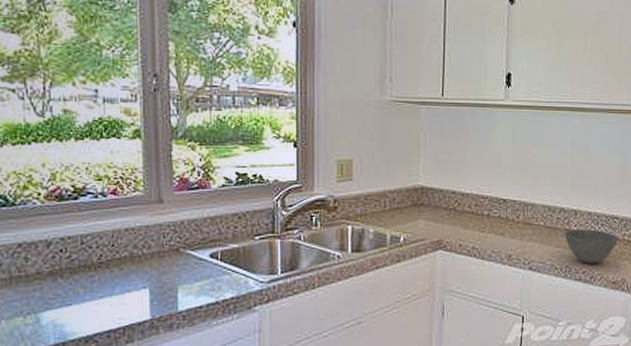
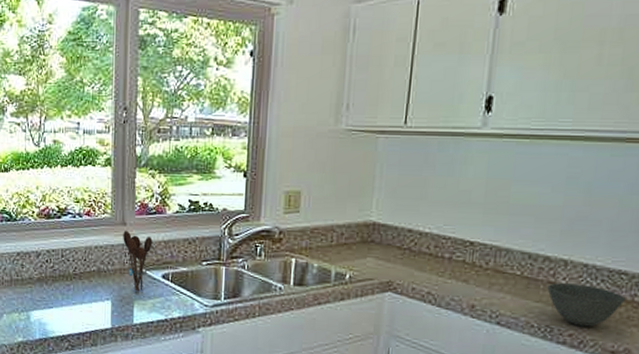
utensil holder: none [160,209,196,275] -> present [123,230,153,292]

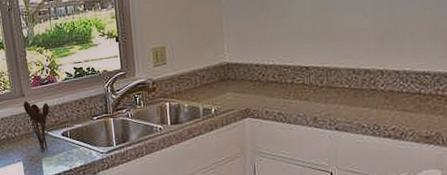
bowl: present [547,283,626,327] -> none [370,87,431,121]

